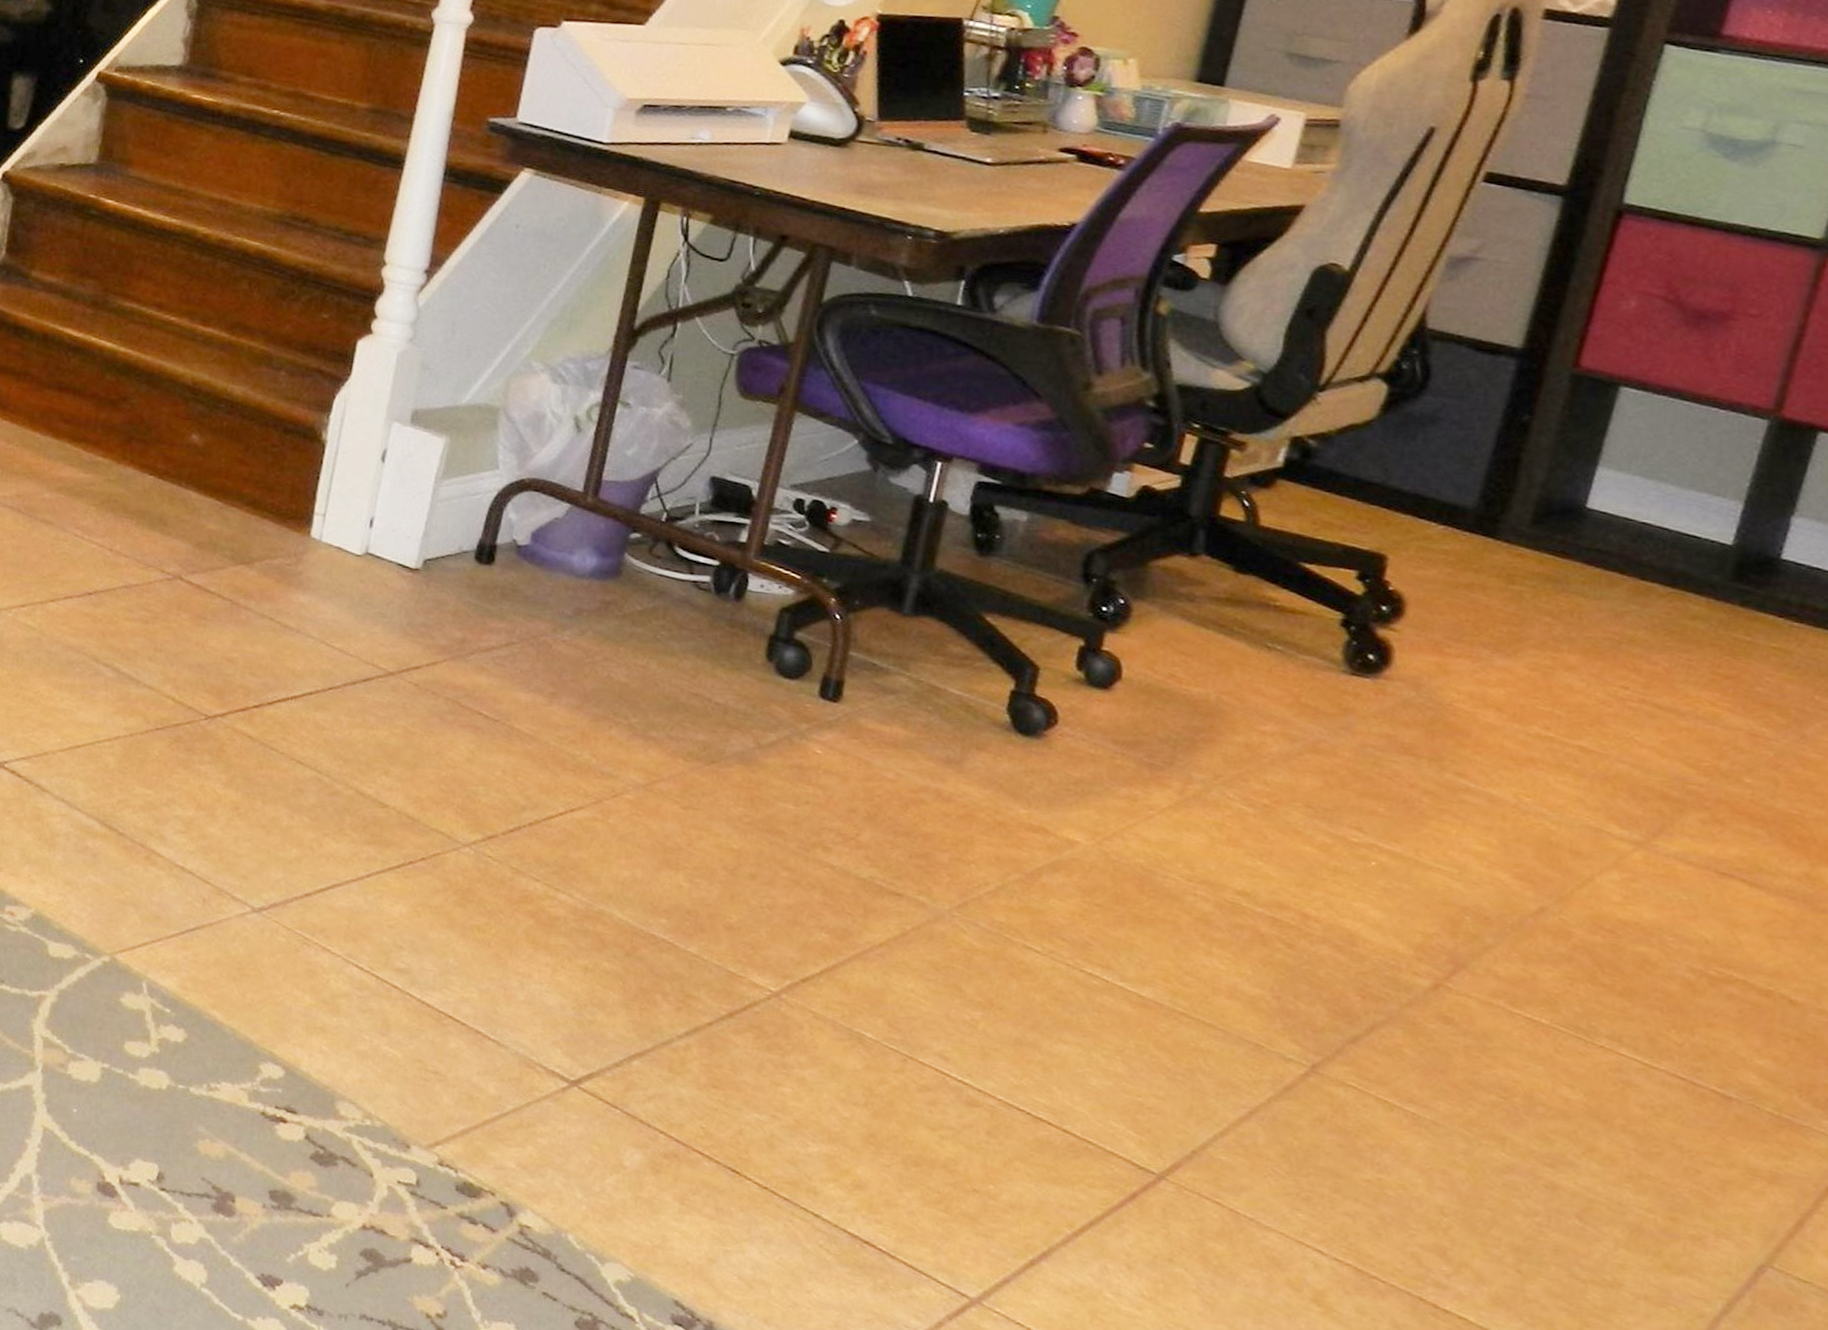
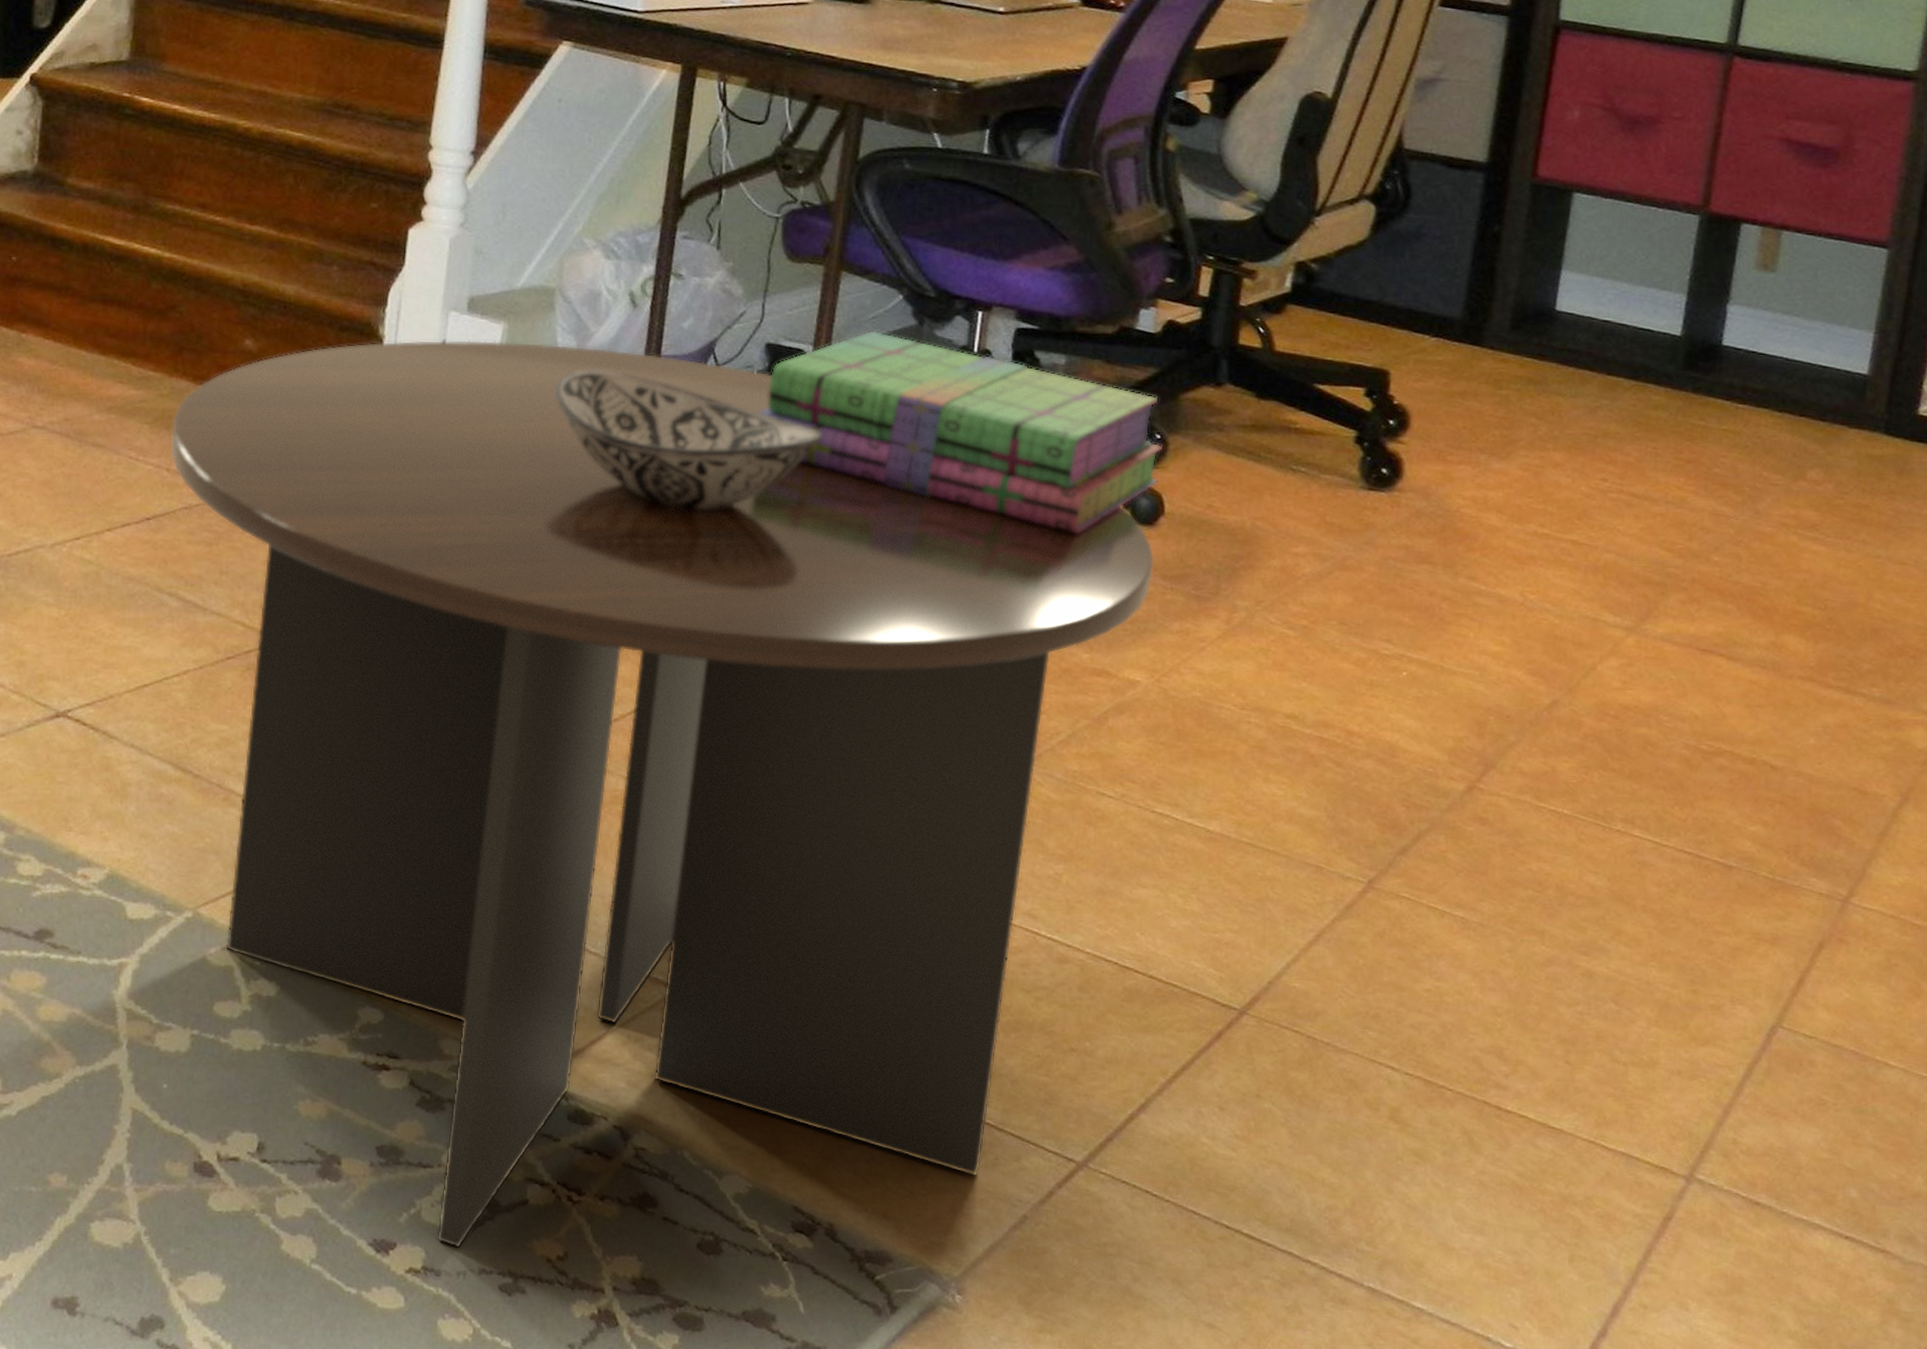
coffee table: none [113,446,1107,1298] -> present [170,340,1155,1248]
decorative bowl: none [492,489,762,633] -> present [555,371,822,510]
stack of books: none [697,472,1125,690] -> present [758,330,1162,534]

